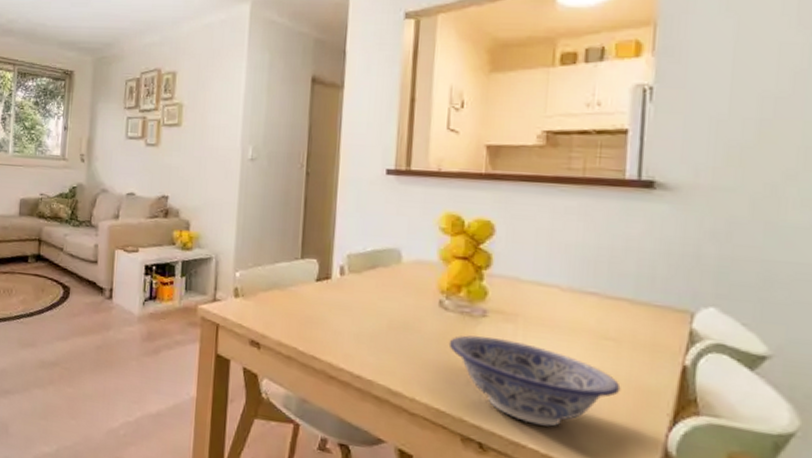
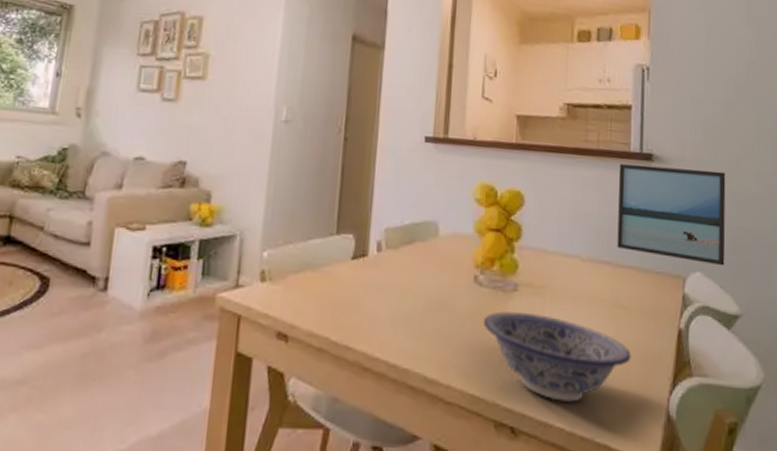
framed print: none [605,191,756,303] -> present [617,163,726,266]

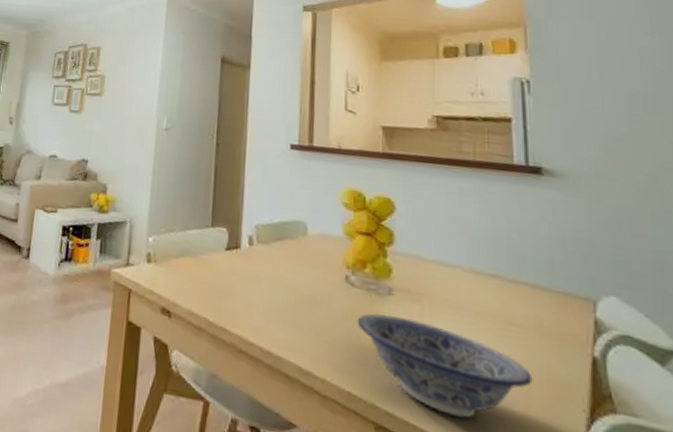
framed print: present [617,163,726,266] -> none [501,175,649,293]

